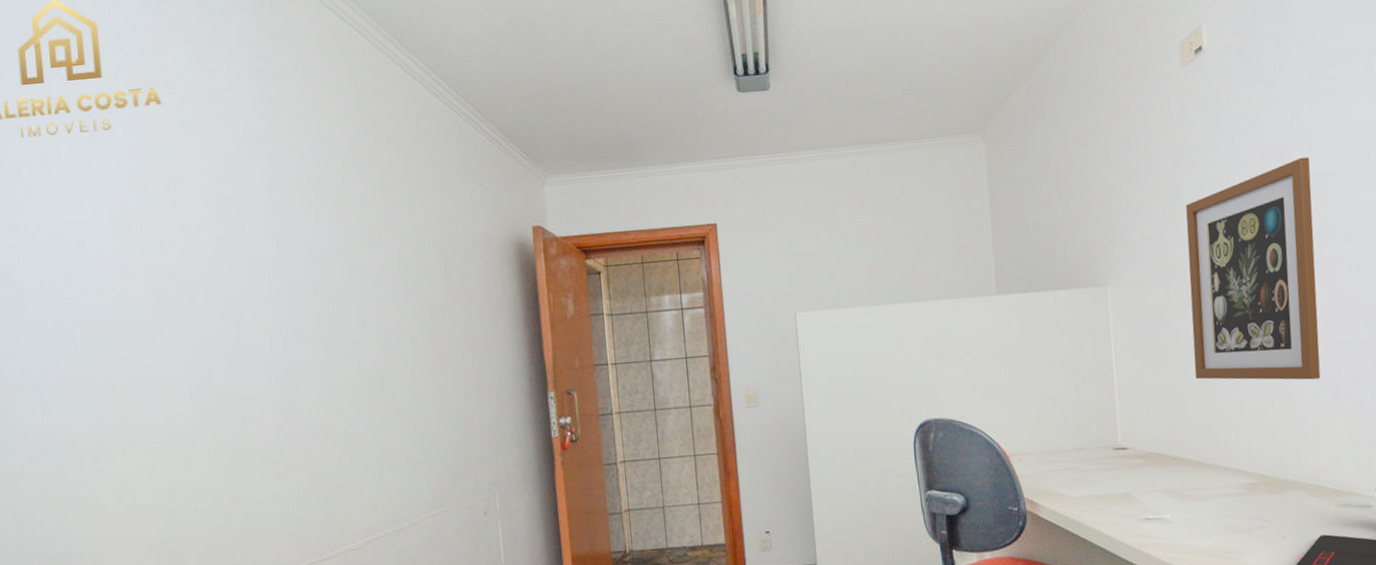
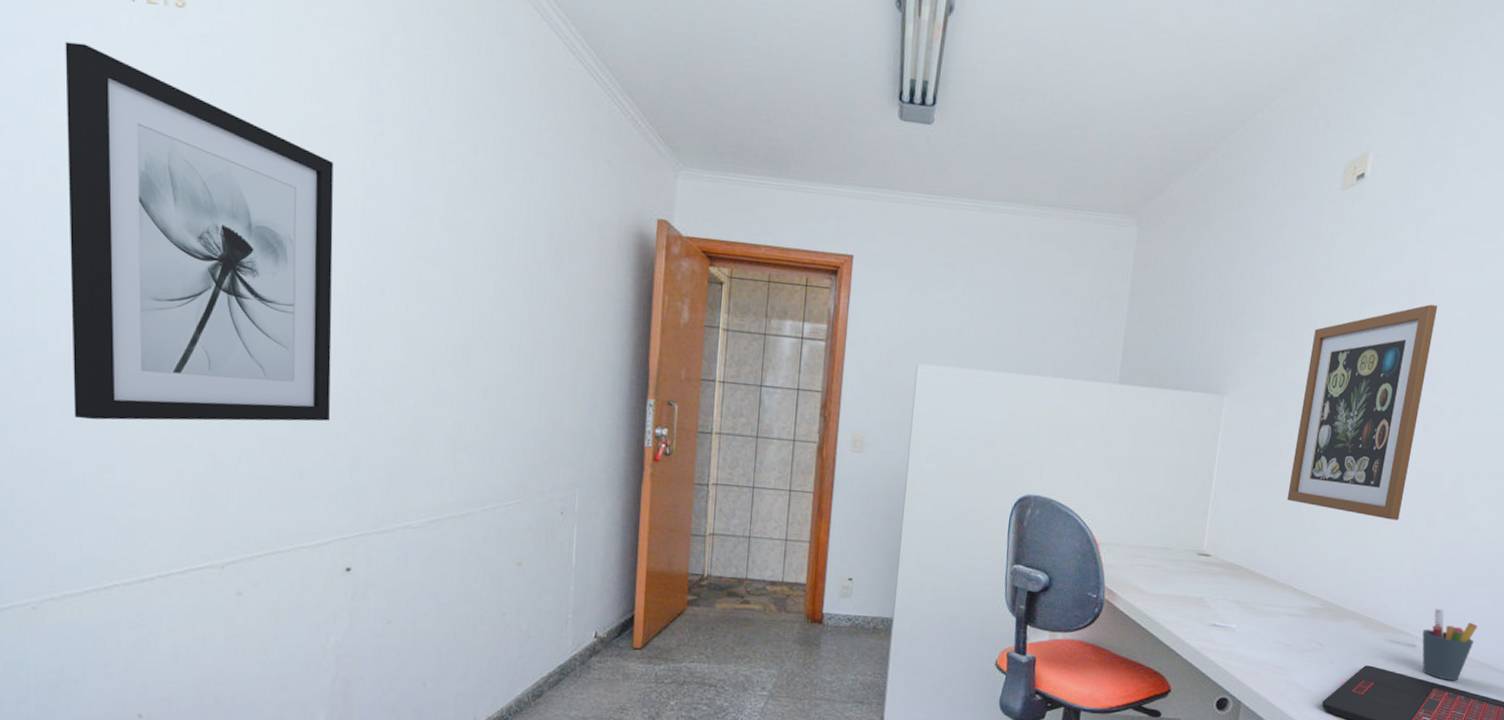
wall art: none [19,176,269,500] -> present [65,41,334,422]

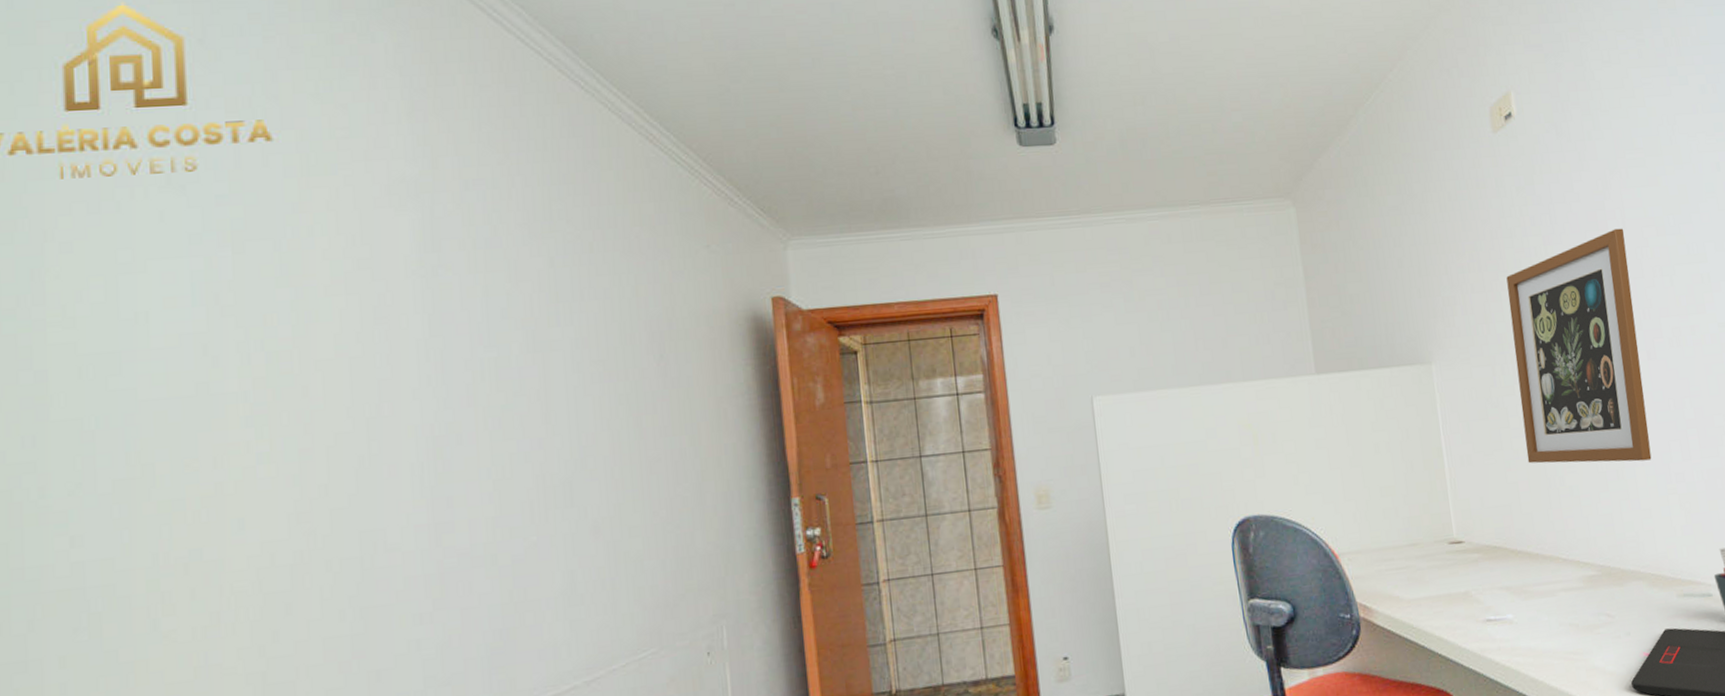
wall art: present [65,41,334,422] -> none [53,229,410,667]

